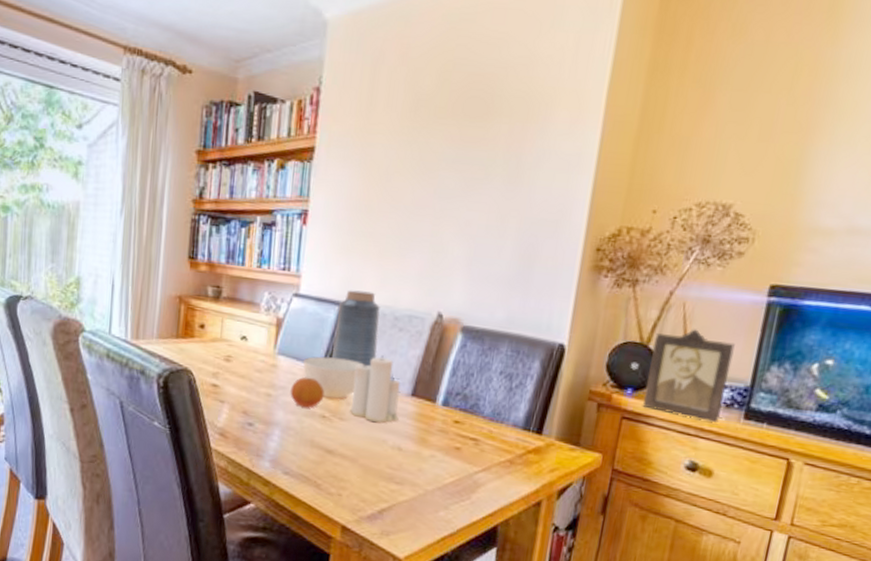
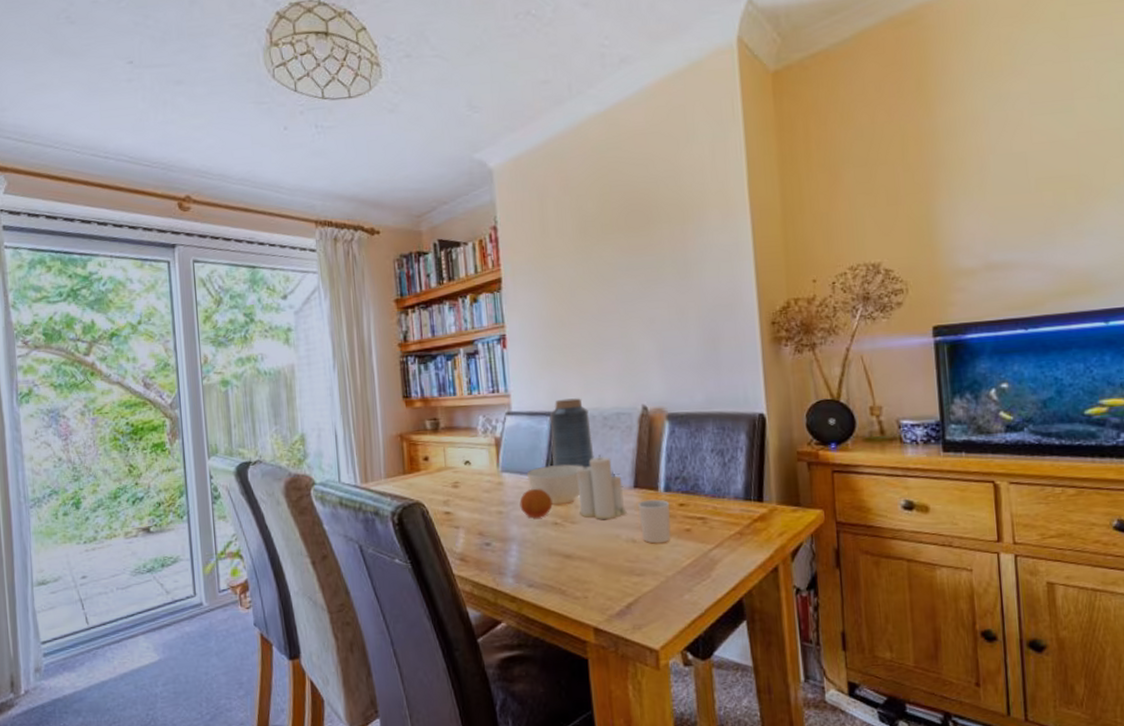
mug: none [409,410,445,457] -> present [638,499,671,544]
photo frame: present [642,329,735,423] -> none [844,378,921,461]

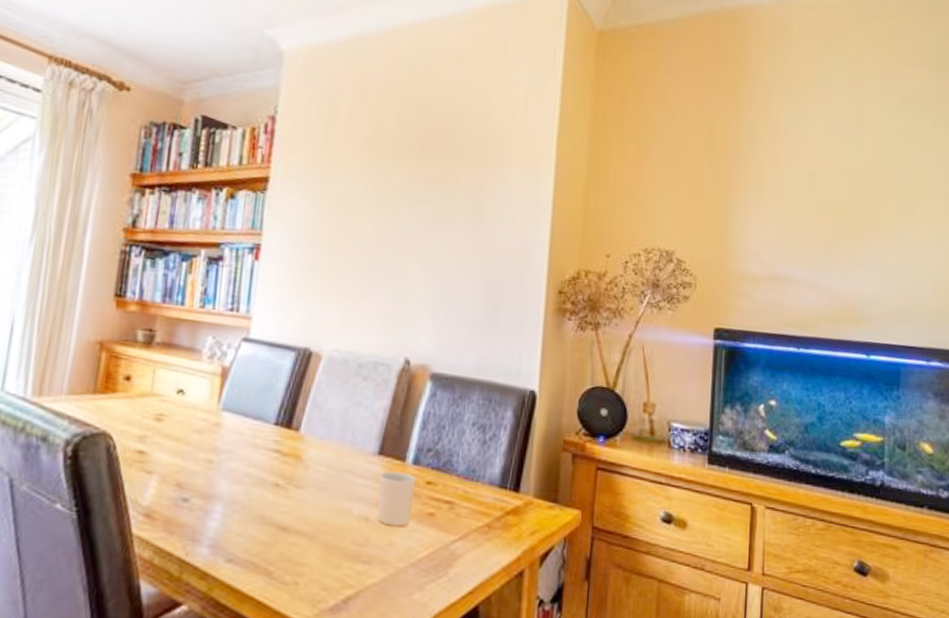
fruit: present [519,488,553,517] -> none [236,437,278,474]
bowl: present [526,464,585,506] -> none [252,411,326,463]
vase: present [550,398,595,468] -> none [287,333,342,422]
candle: present [576,455,627,519] -> none [308,408,366,488]

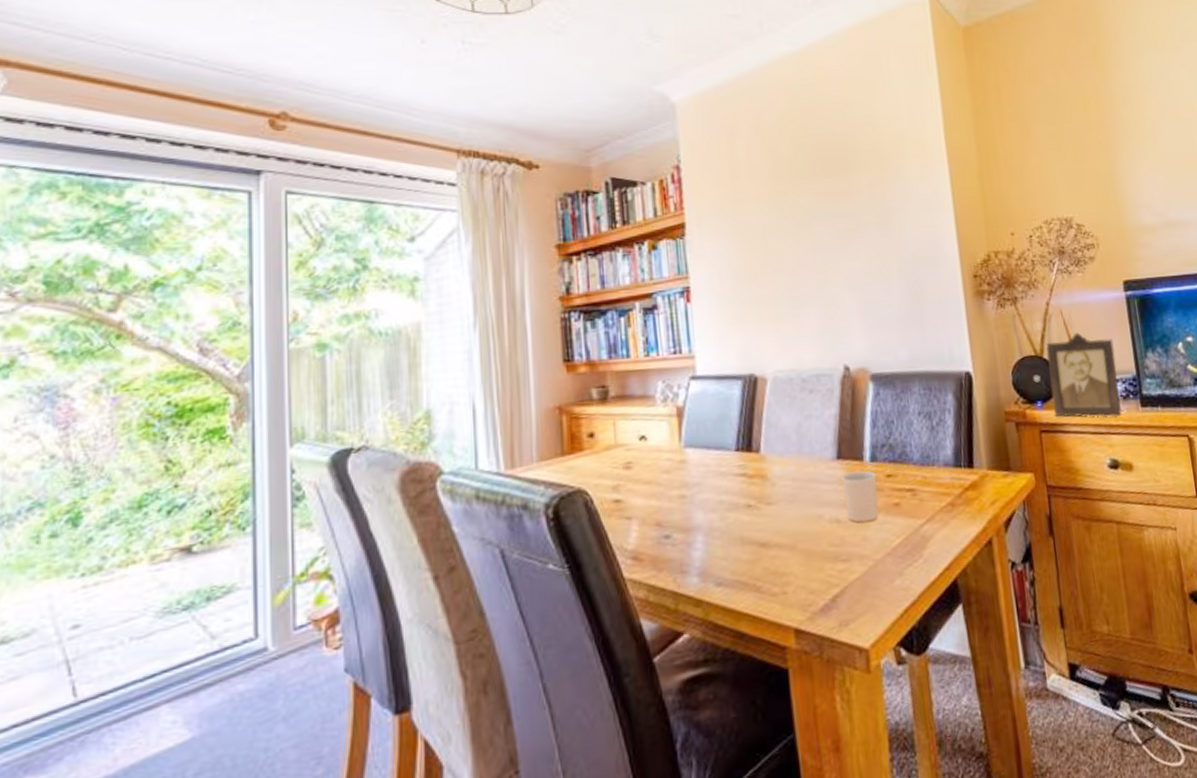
photo frame: none [615,372,692,469] -> present [1046,332,1122,418]

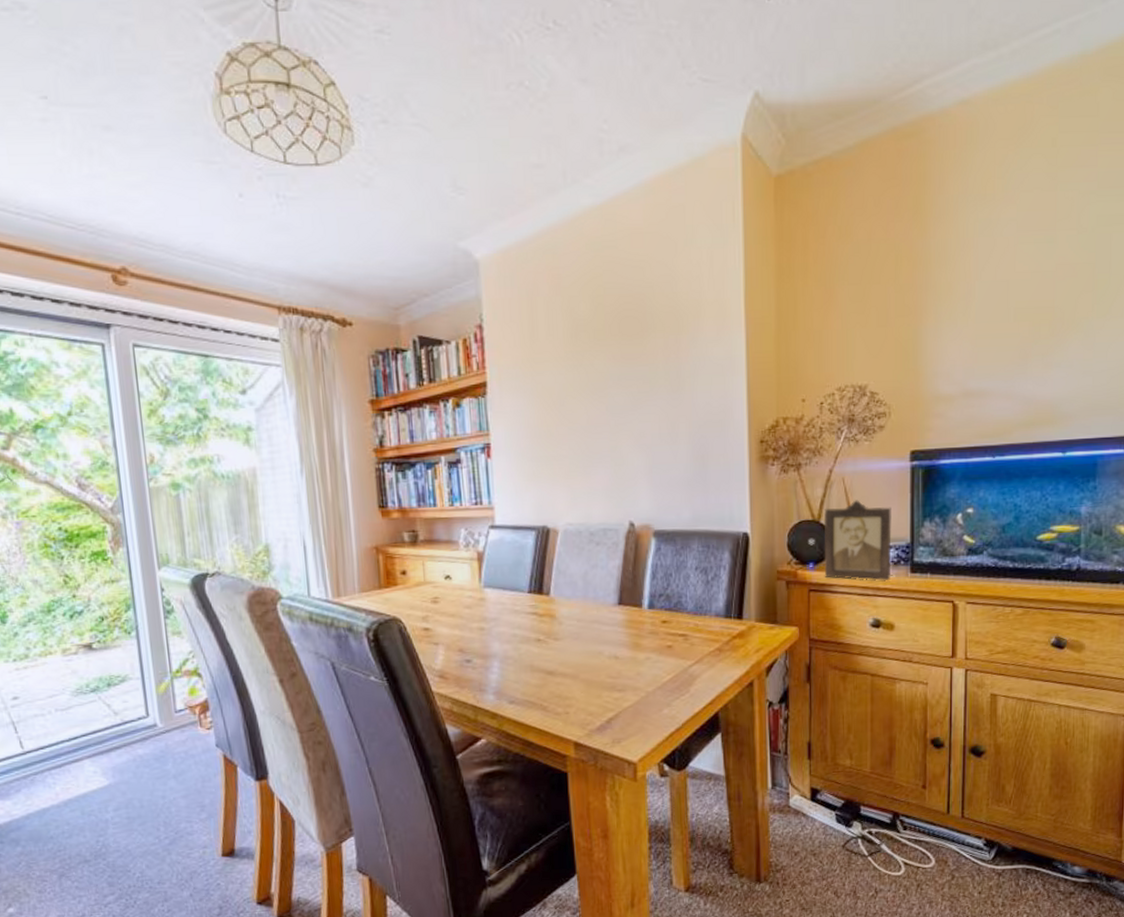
mug: present [841,470,879,523] -> none [621,616,653,660]

